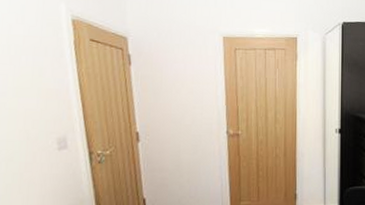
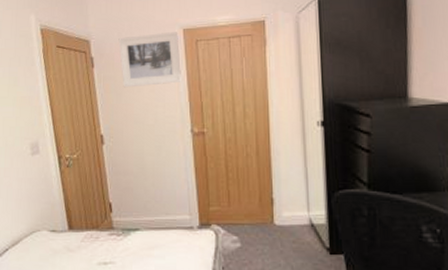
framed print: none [158,38,220,88] -> present [118,32,181,88]

